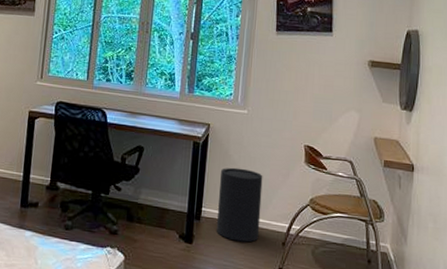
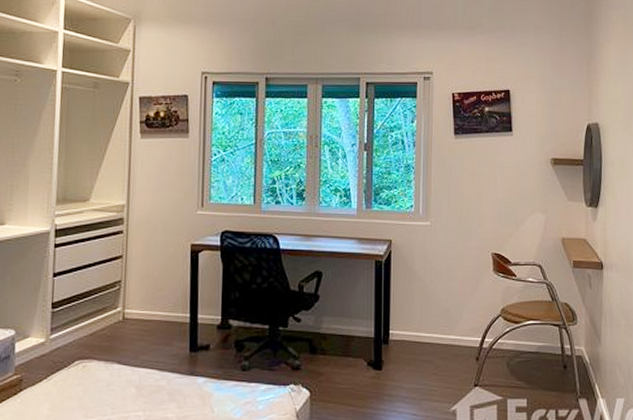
waste bin: present [217,167,263,243] -> none [407,284,452,362]

